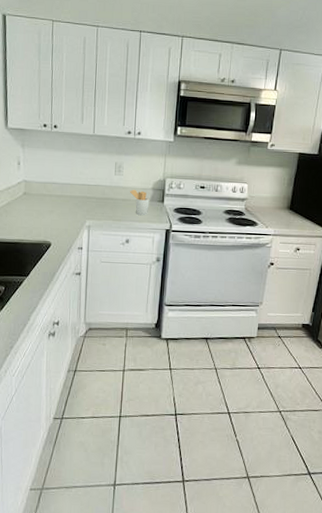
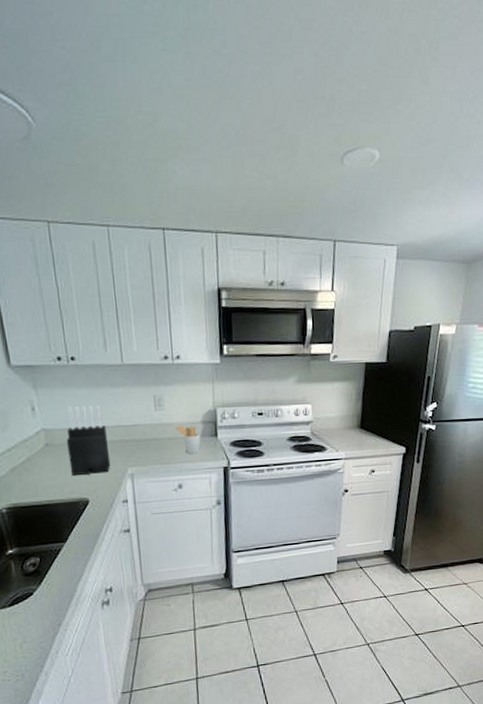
knife block: none [40,164,74,223] -> present [66,404,111,475]

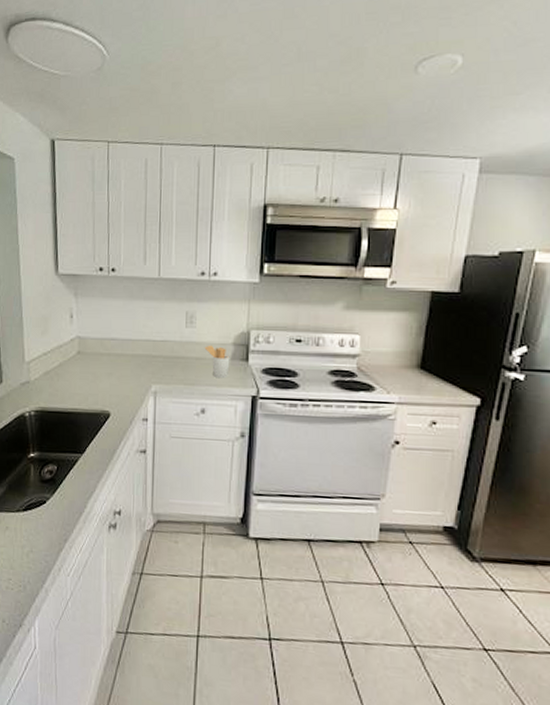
knife block: present [66,404,111,475] -> none [96,316,136,388]

